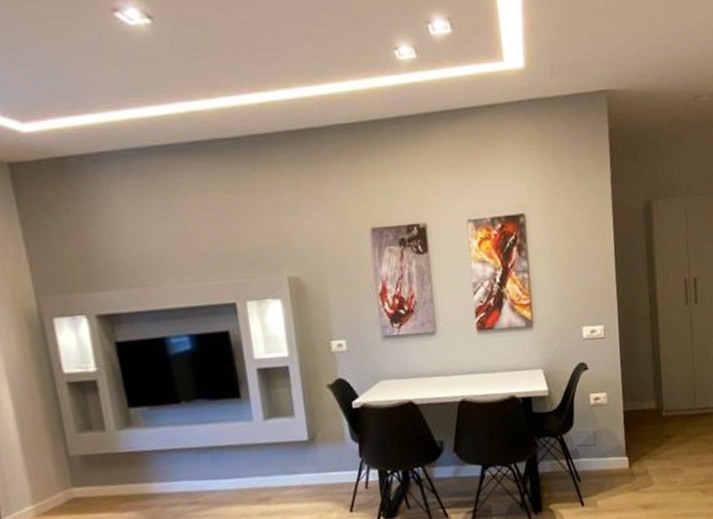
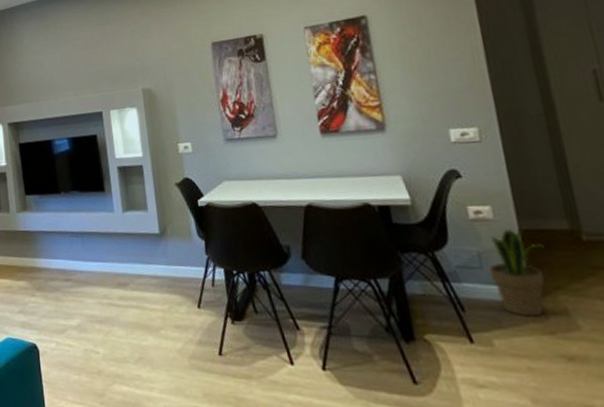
potted plant: none [600,410,638,480] -> present [488,228,545,317]

